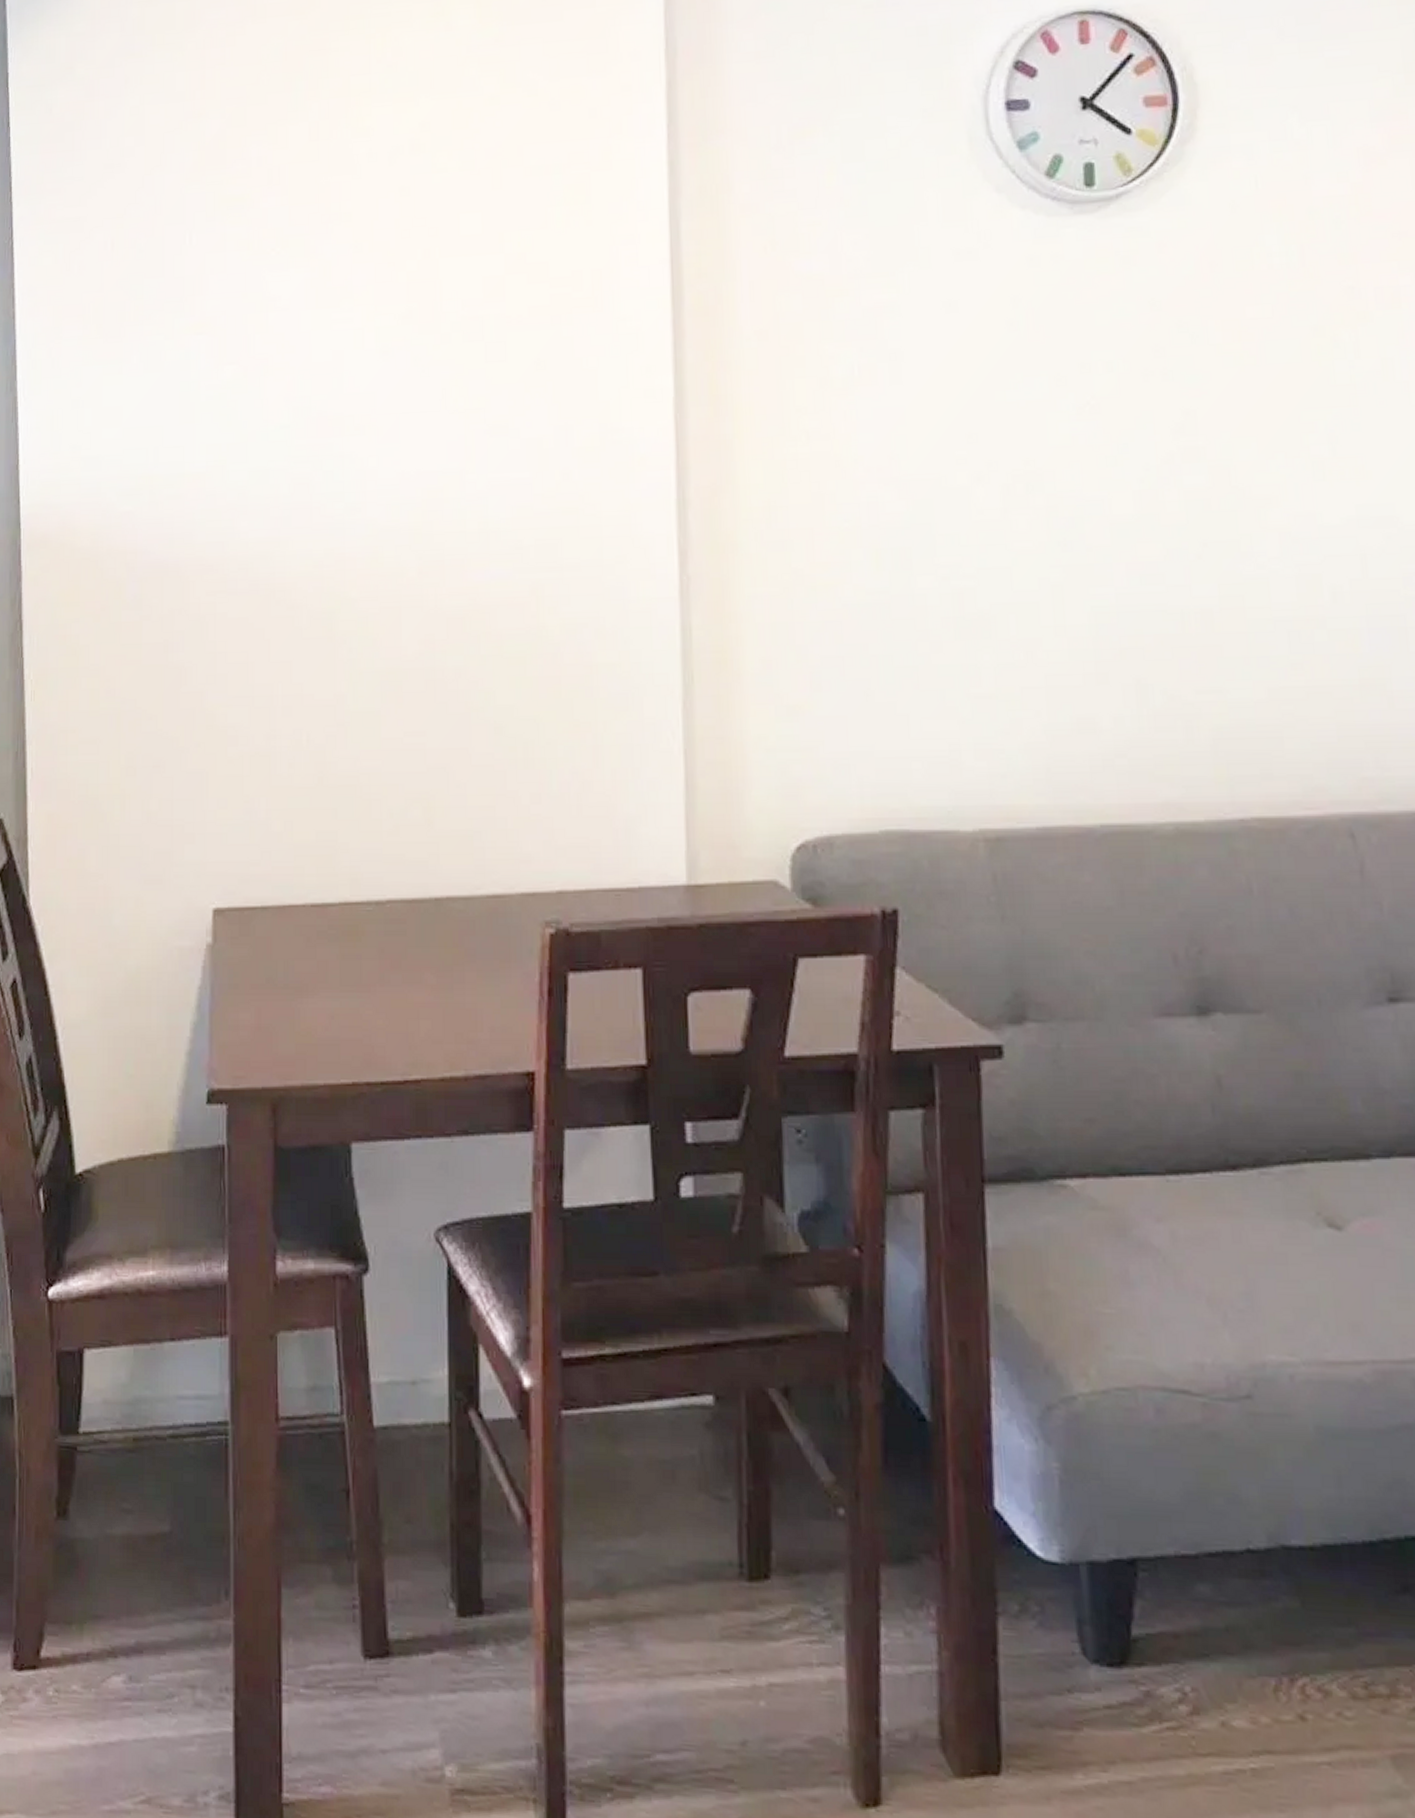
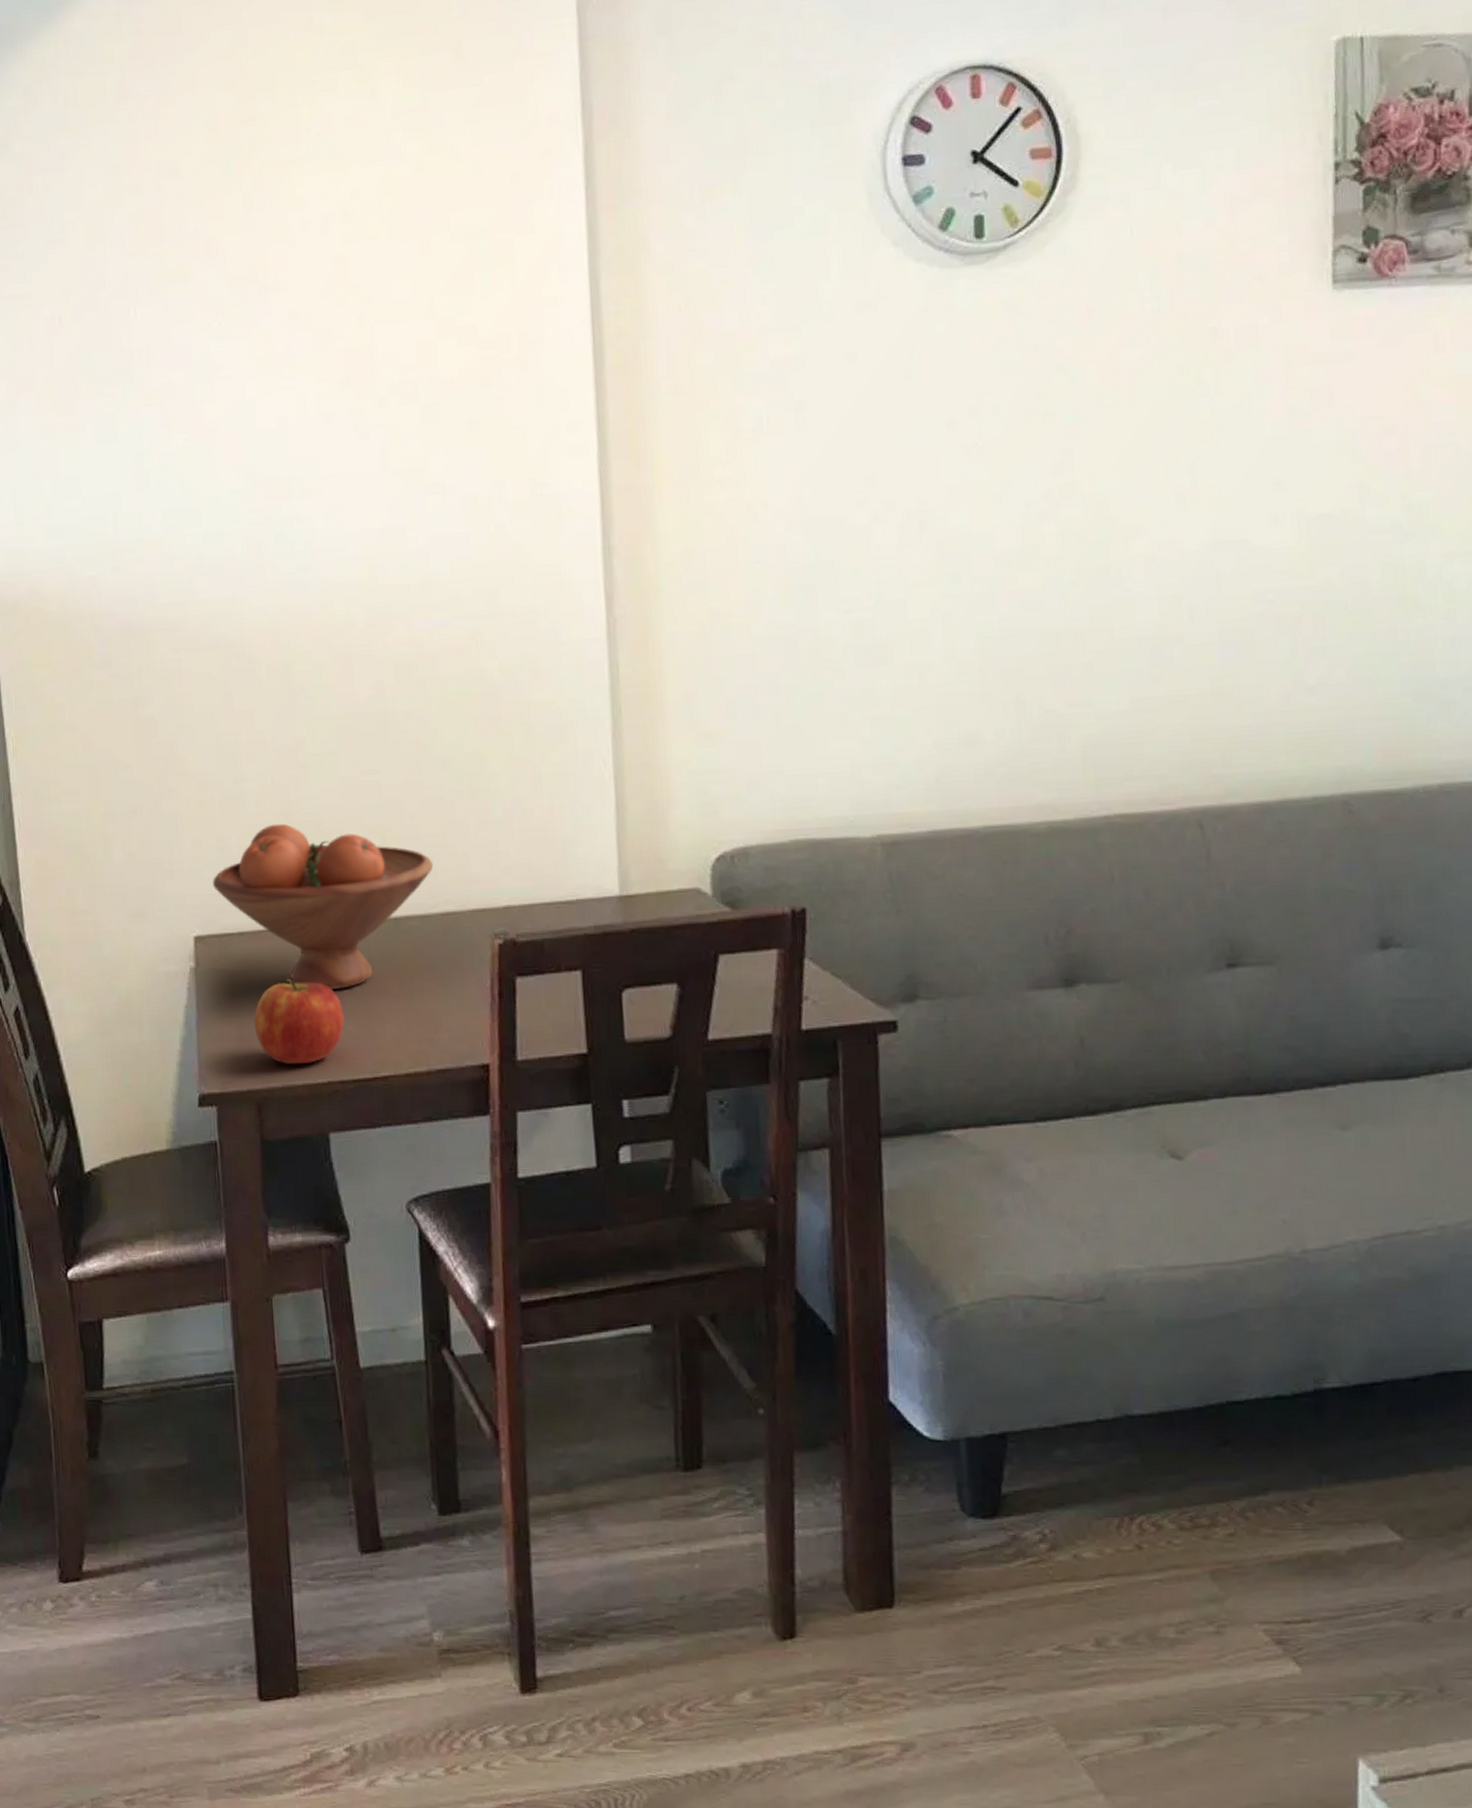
fruit bowl: none [237,786,481,976] -> present [213,823,434,990]
apple: none [274,961,374,1061] -> present [254,978,344,1065]

